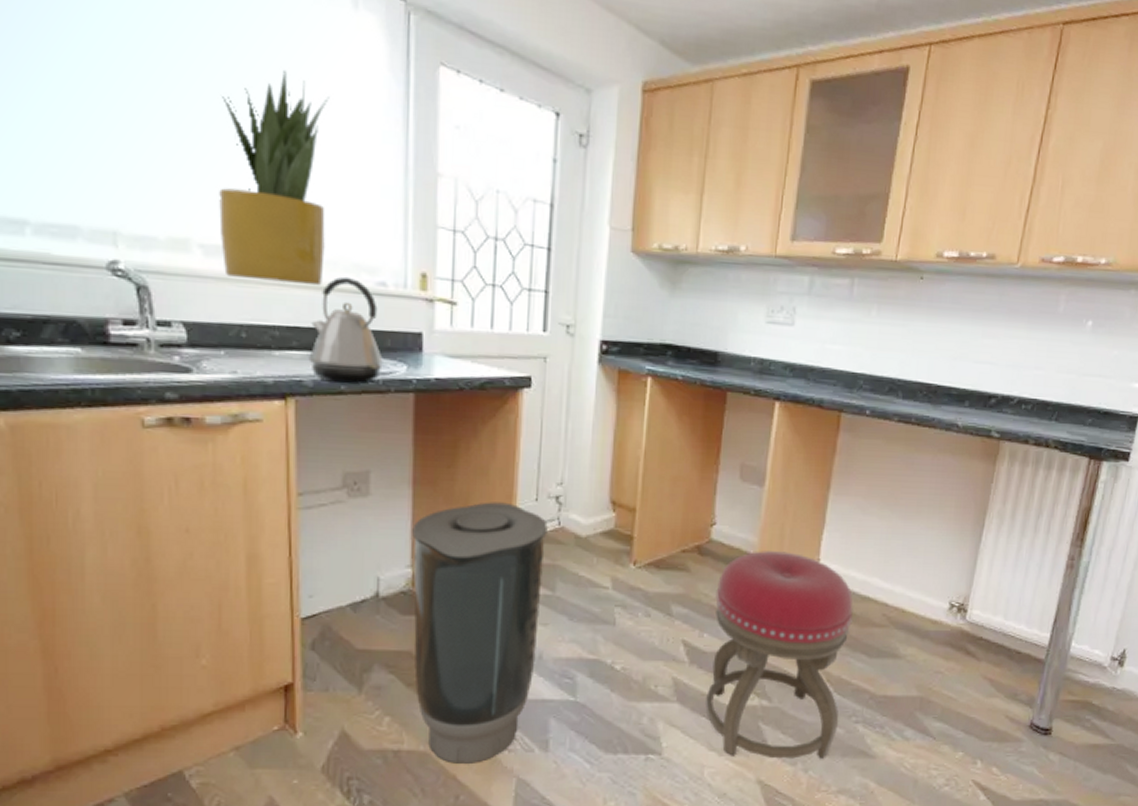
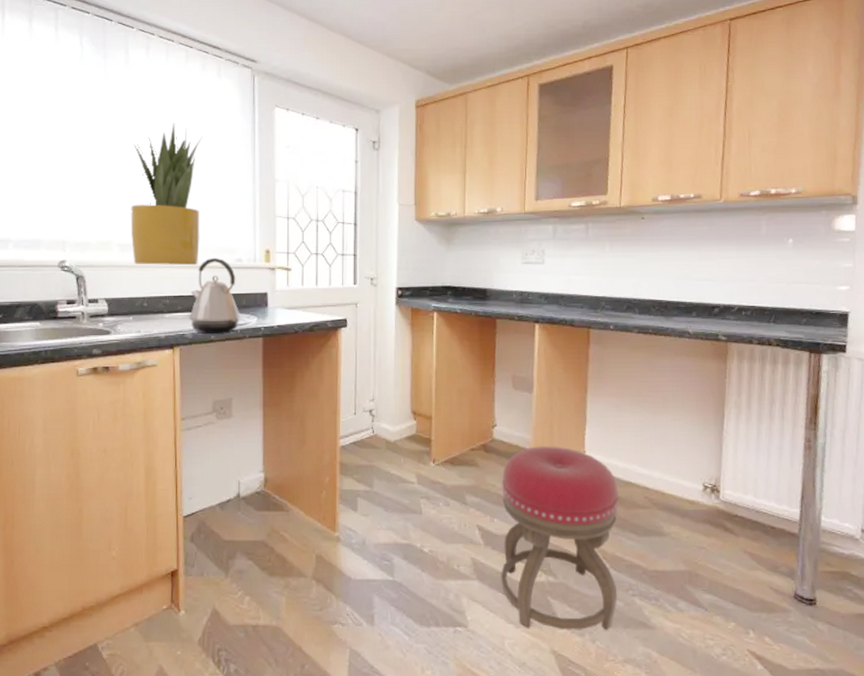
trash can: present [412,502,548,764] -> none [263,417,364,636]

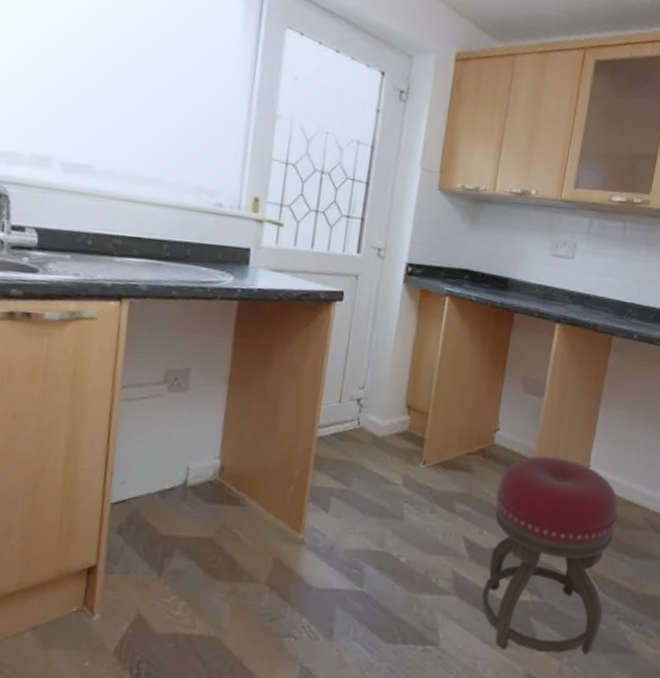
planter: present [130,124,203,266] -> none [79,24,190,204]
kettle: present [189,257,240,333] -> none [146,196,213,289]

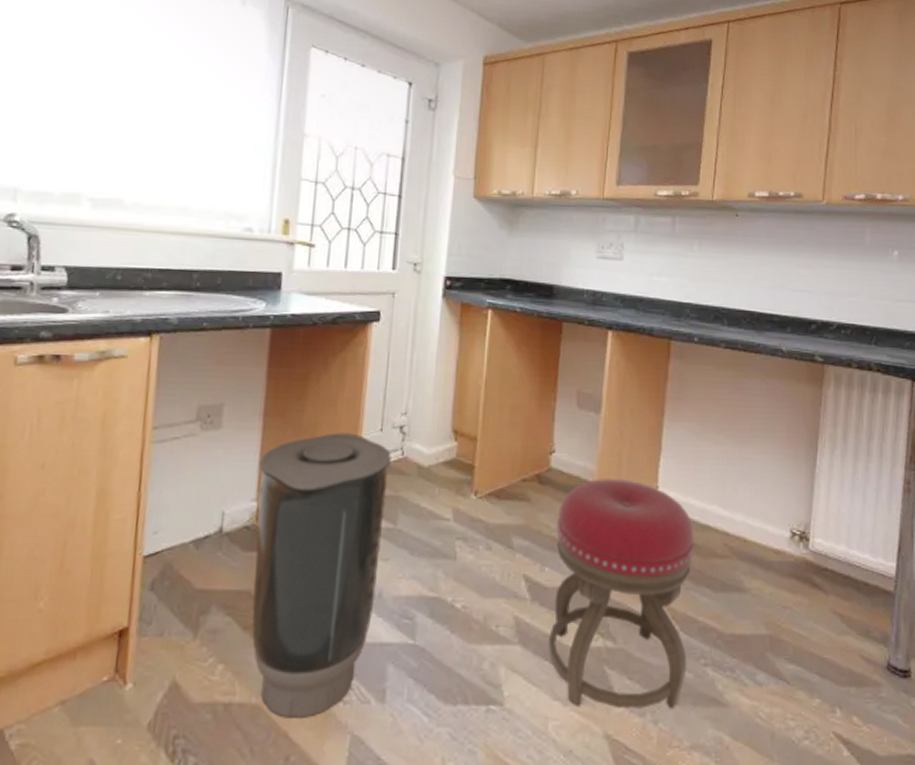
trash can: none [212,401,348,650] -> present [252,433,391,718]

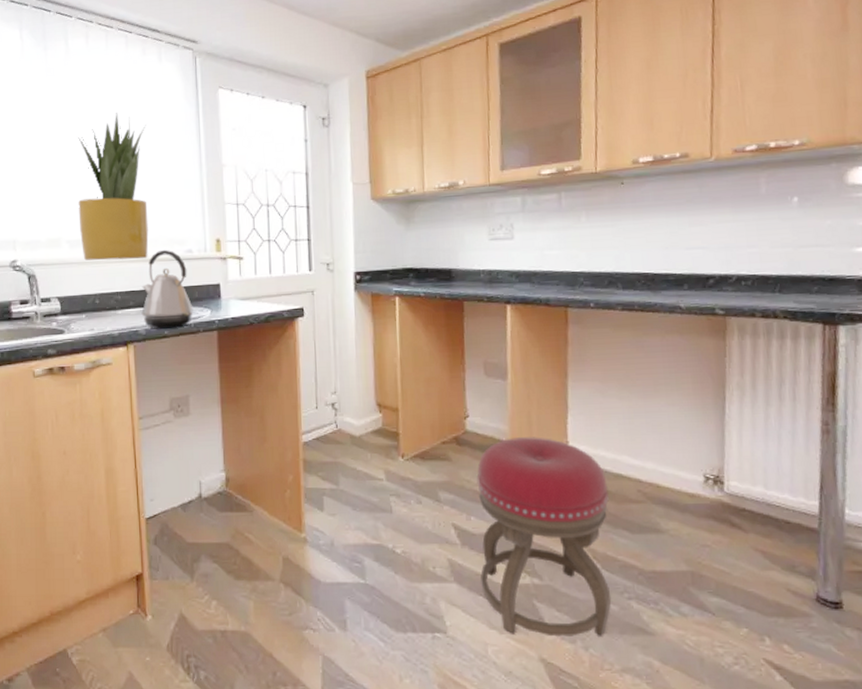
planter: none [108,54,216,233] -> present [78,113,149,261]
kettle: none [176,223,244,320] -> present [141,249,193,329]
trash can: present [252,433,391,718] -> none [223,412,328,642]

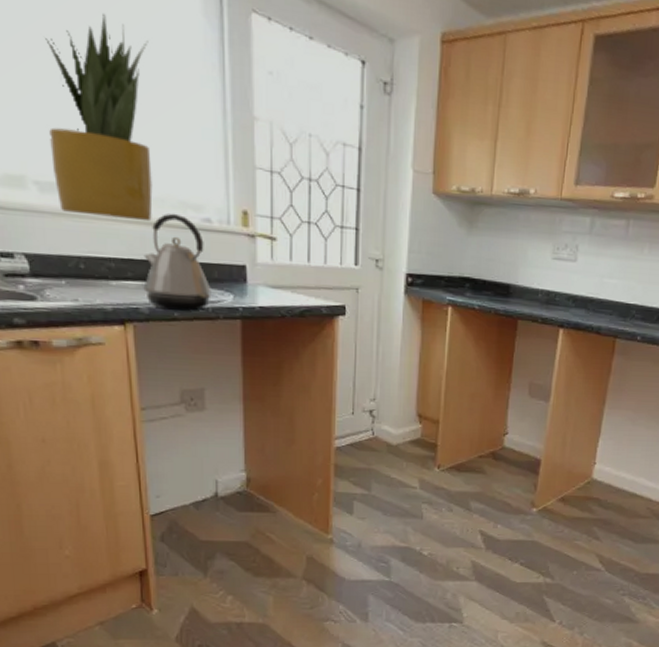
stool: present [476,437,612,637] -> none [498,456,623,625]

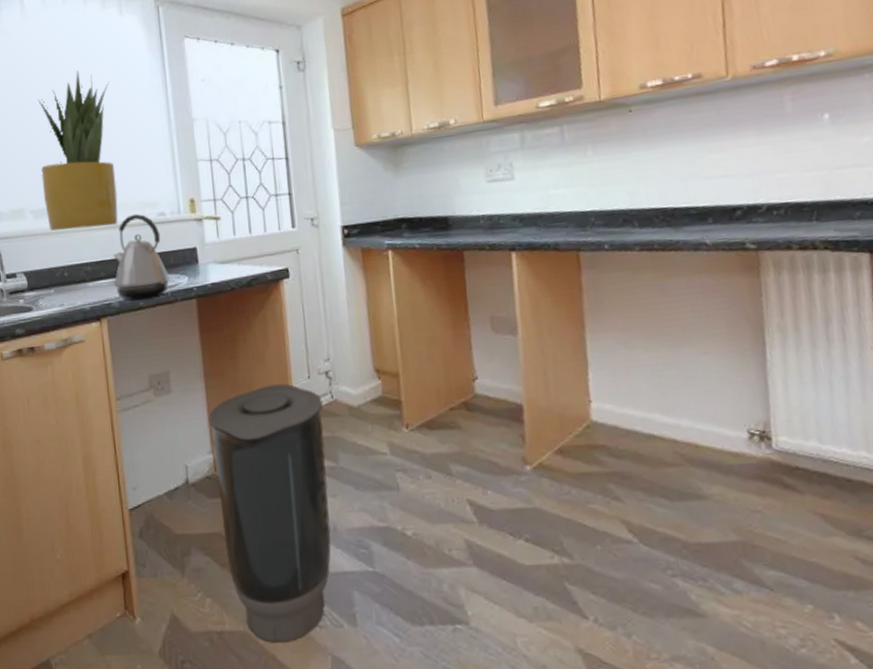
trash can: none [244,415,363,633] -> present [208,383,331,643]

